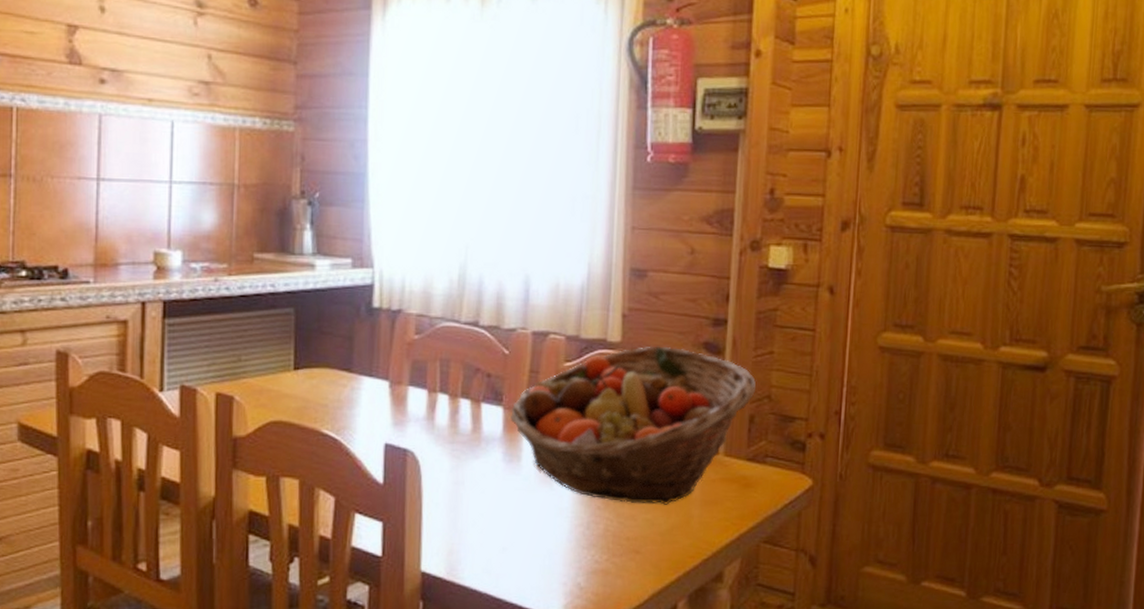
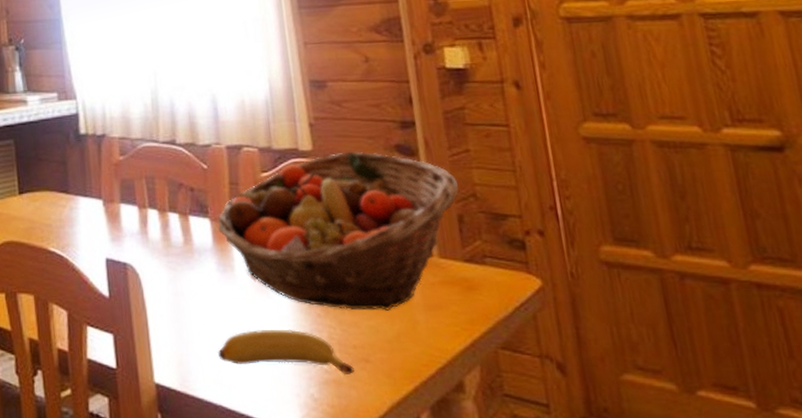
banana: none [491,520,623,566] -> present [218,329,354,376]

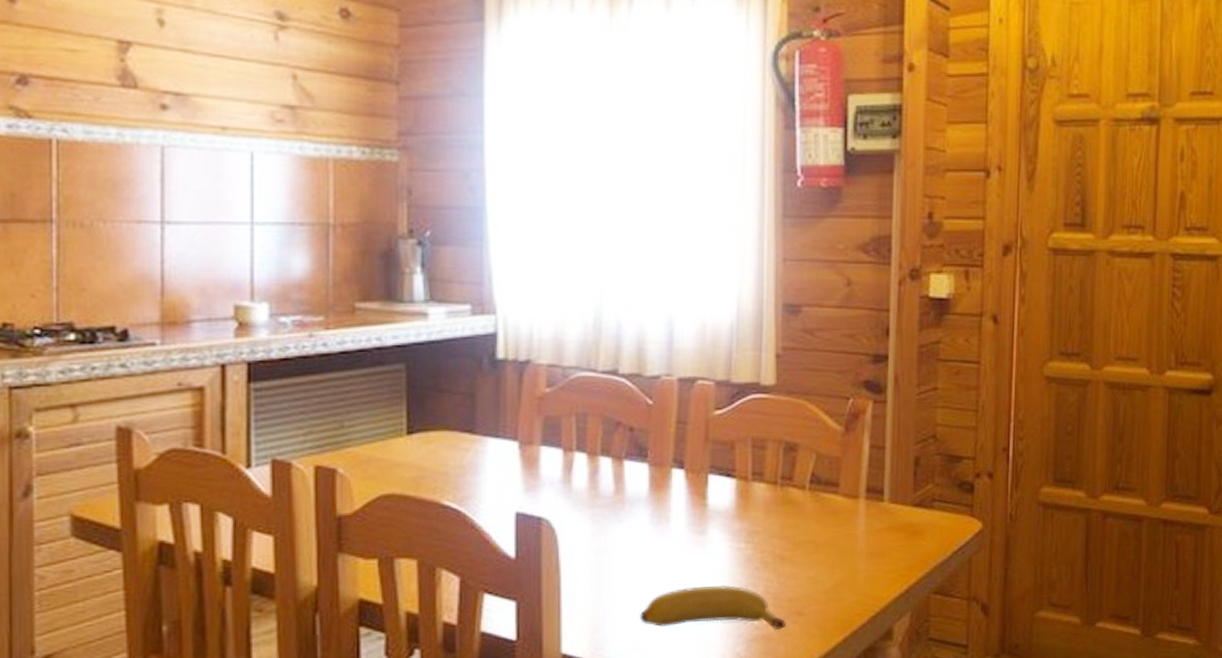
fruit basket: present [217,151,459,311] -> none [657,387,921,561]

